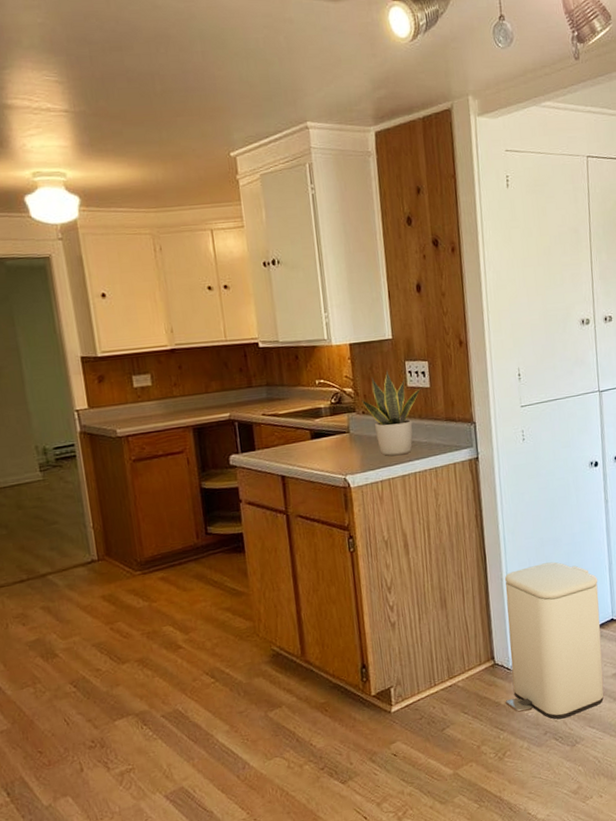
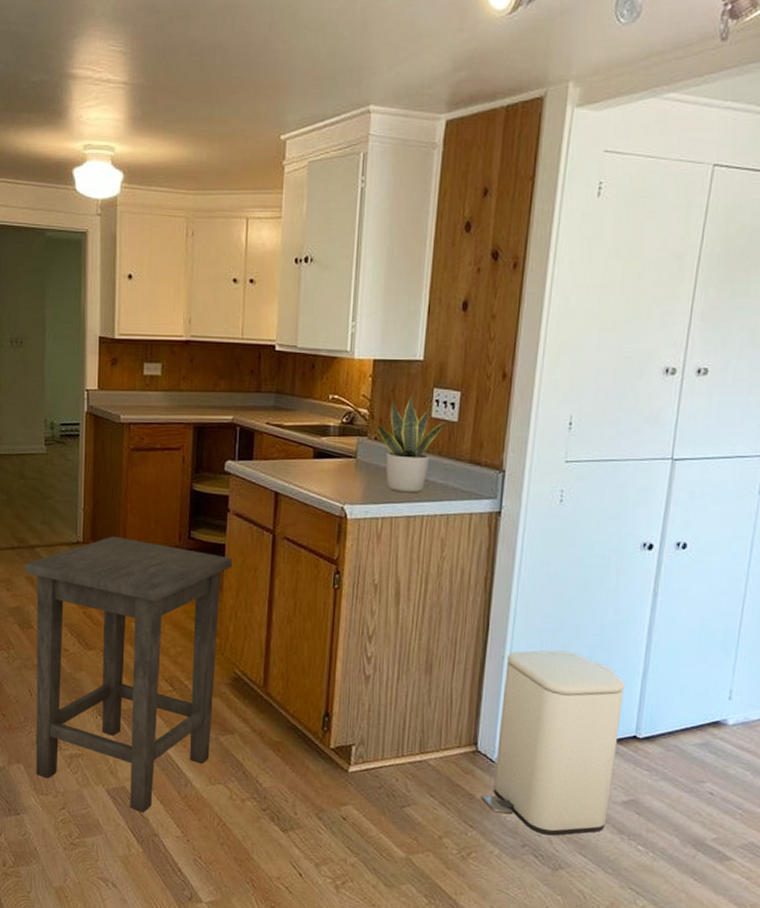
bar stool: none [37,544,262,807] -> present [24,535,233,813]

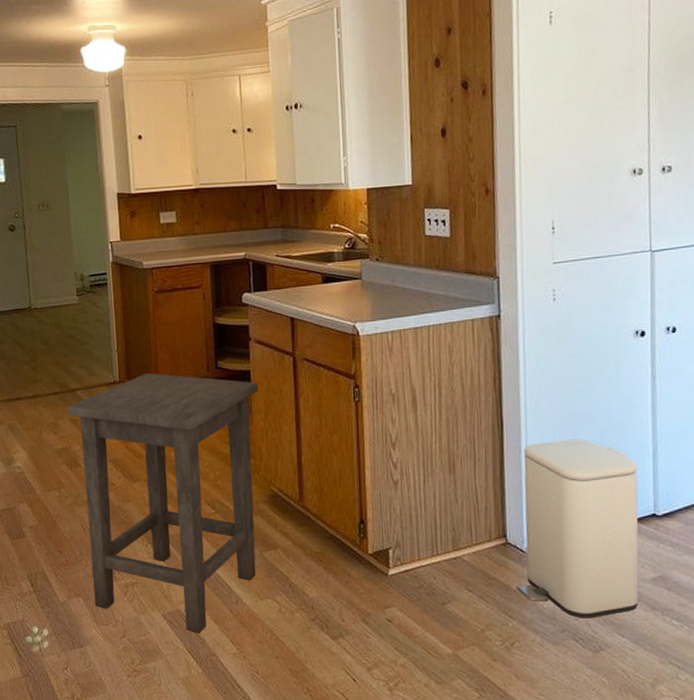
potted plant: present [376,396,448,494] -> none [376,218,441,307]

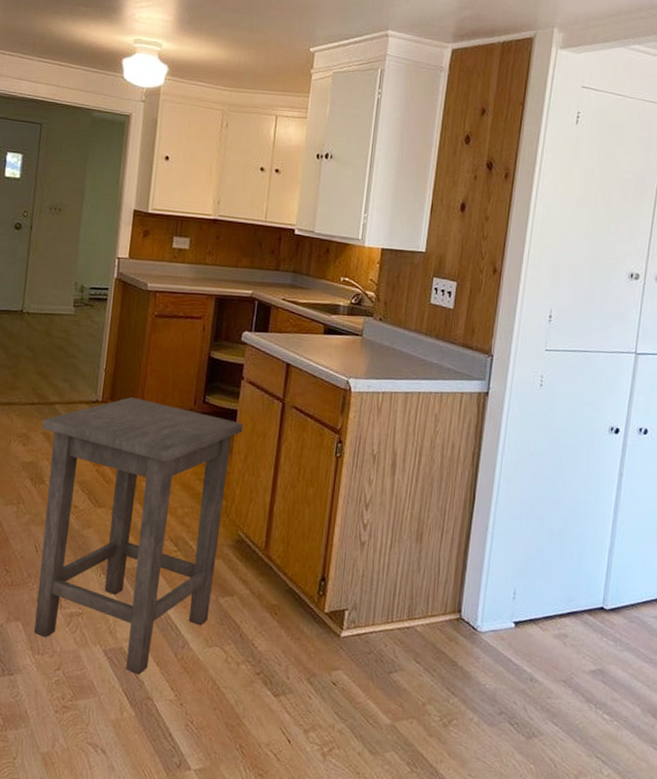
pedal bin: present [516,439,639,618] -> none [462,523,595,704]

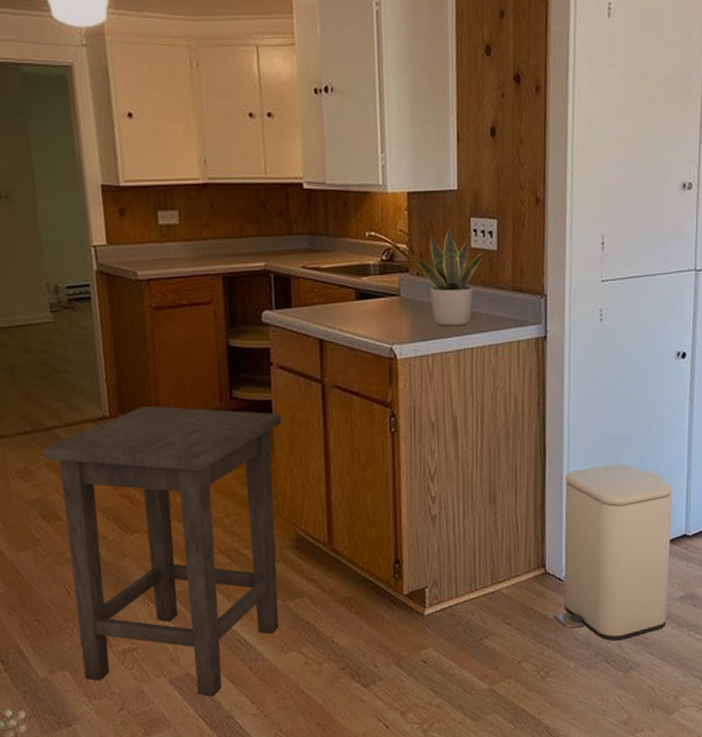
potted plant: none [381,283,445,372] -> present [417,227,488,327]
pedal bin: none [462,523,595,704] -> present [553,463,673,641]

